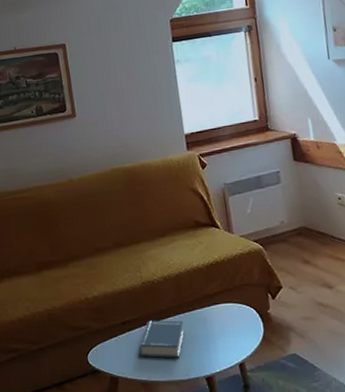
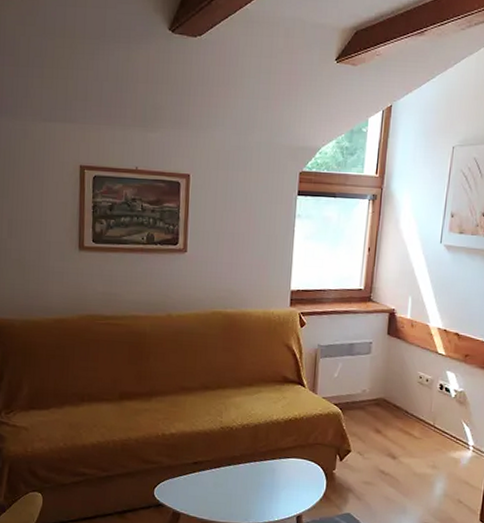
hardback book: present [139,320,184,358] -> none [205,464,252,503]

